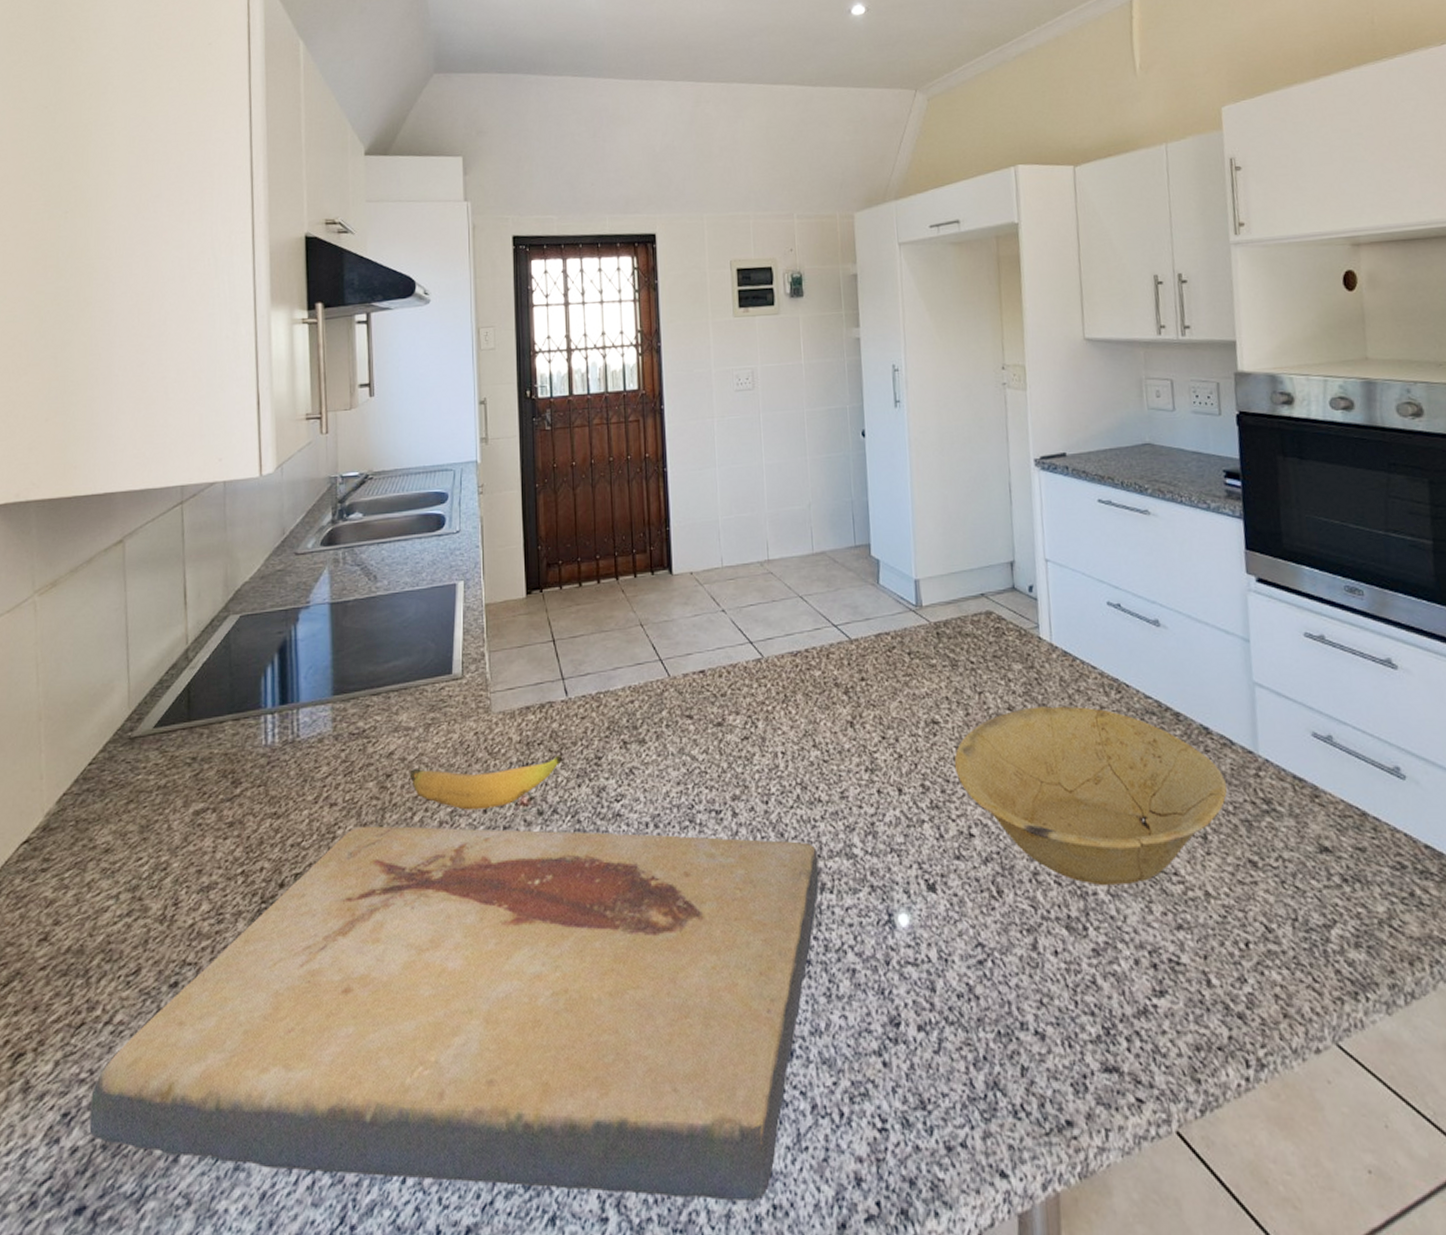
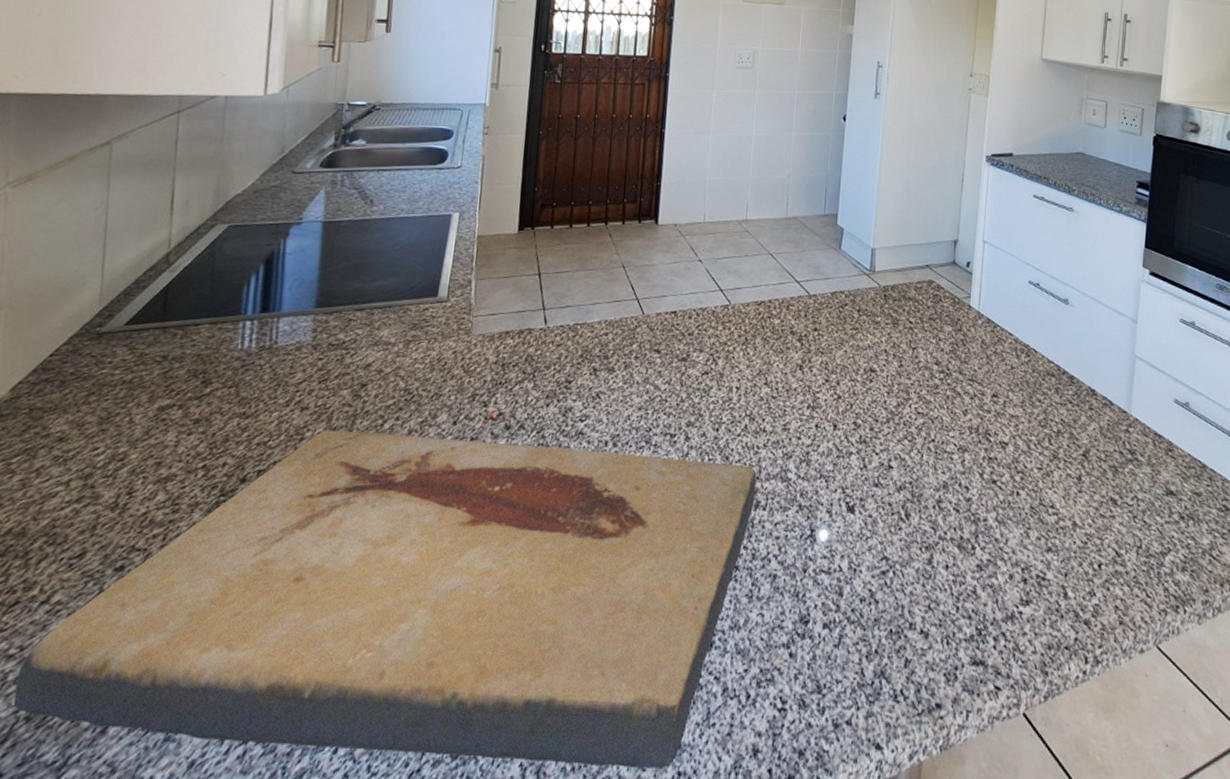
banana: present [410,754,563,810] -> none [385,376,535,422]
bowl: present [954,706,1228,886] -> none [884,363,1103,514]

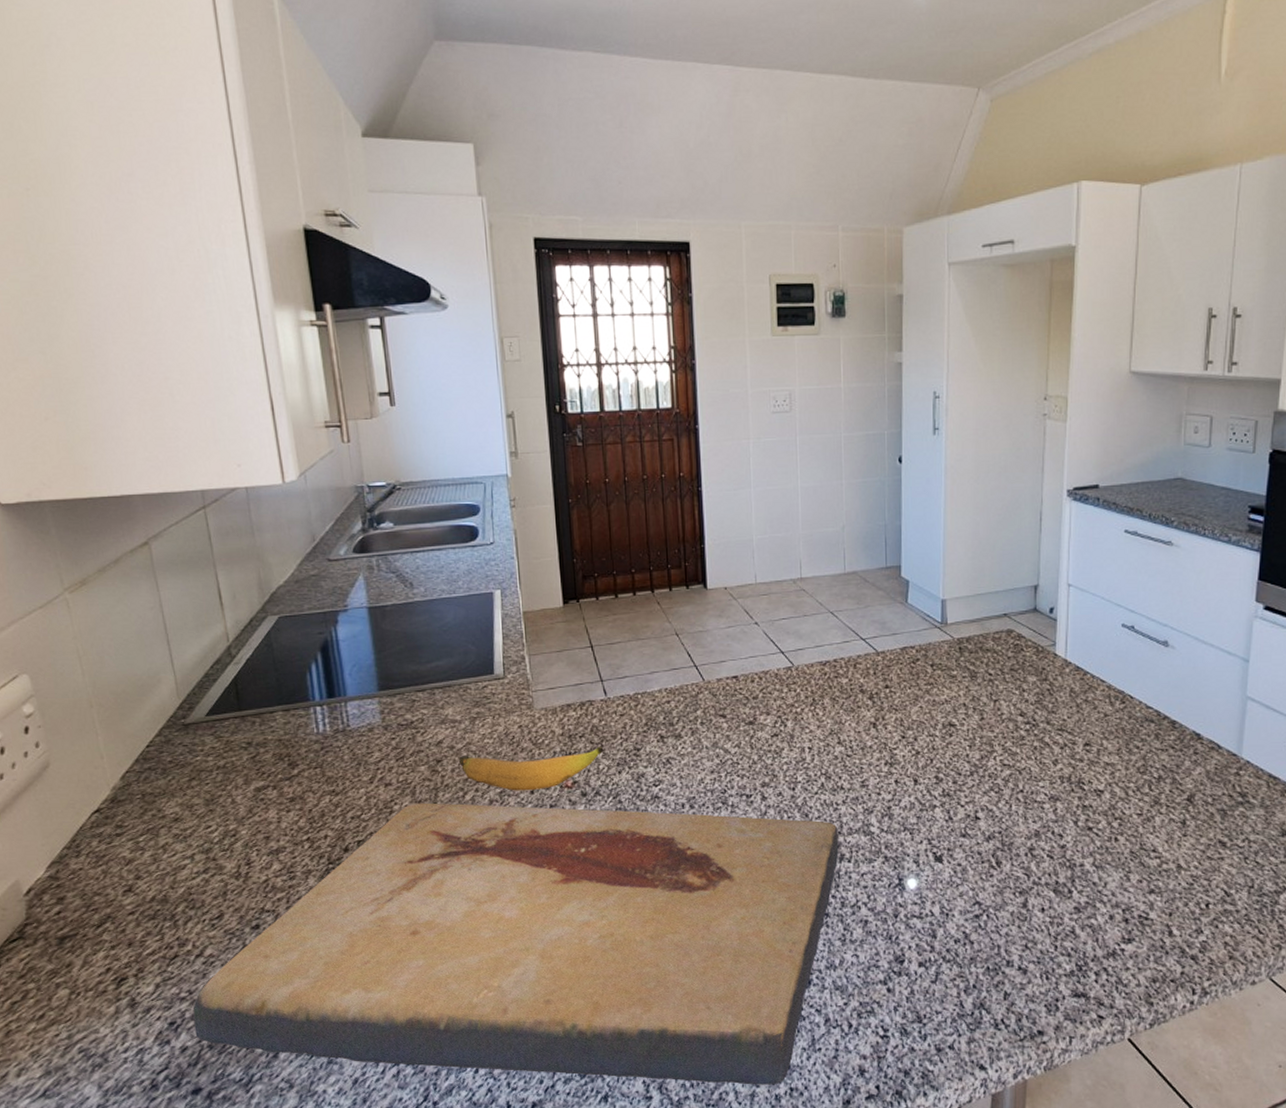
banana: none [385,376,535,422] -> present [459,746,604,791]

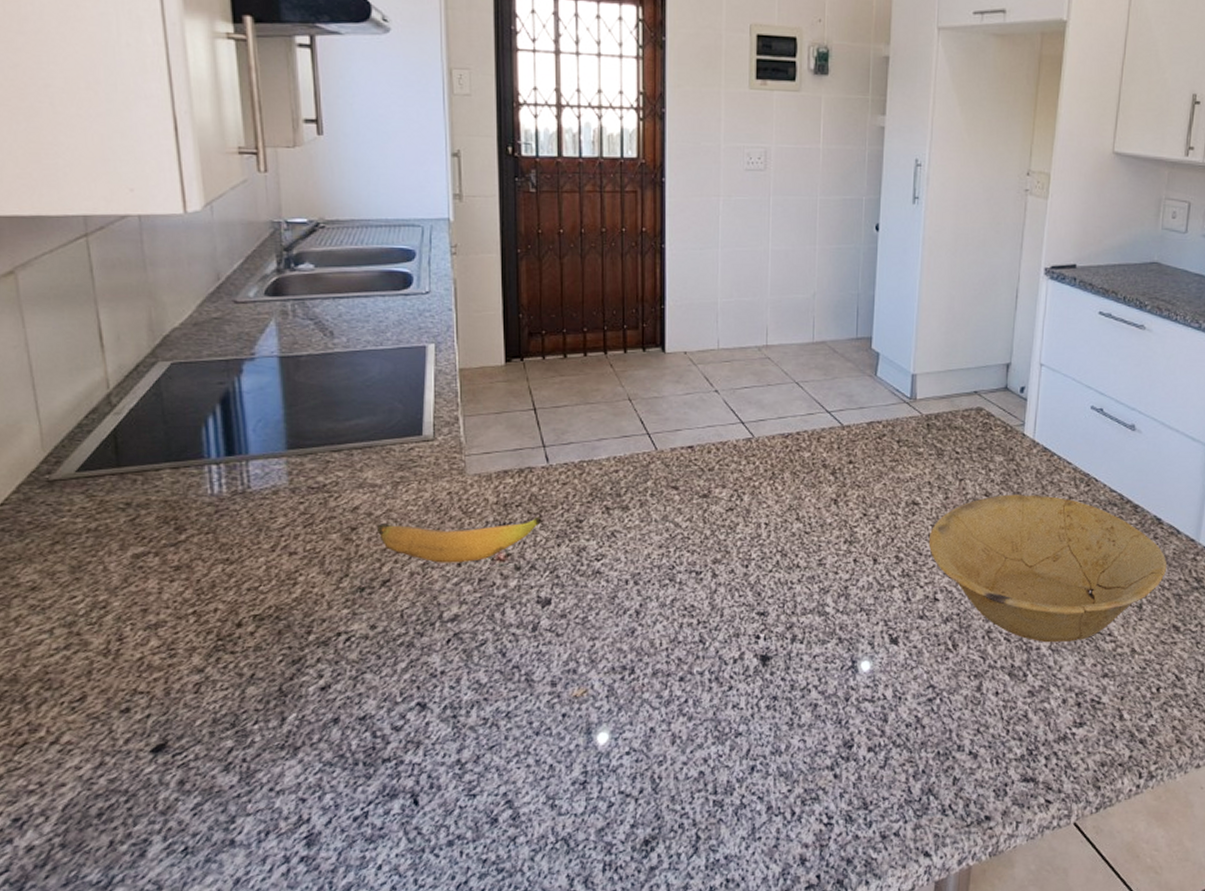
fish fossil: present [192,803,839,1085] -> none [43,574,792,877]
bowl: none [966,713,1210,860] -> present [928,494,1168,643]

